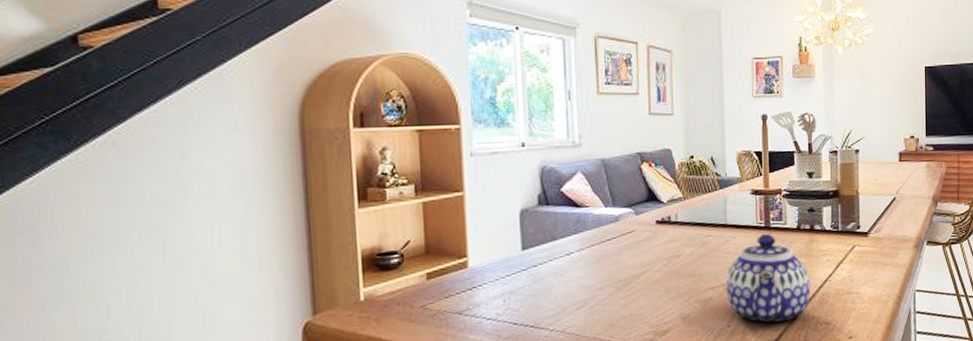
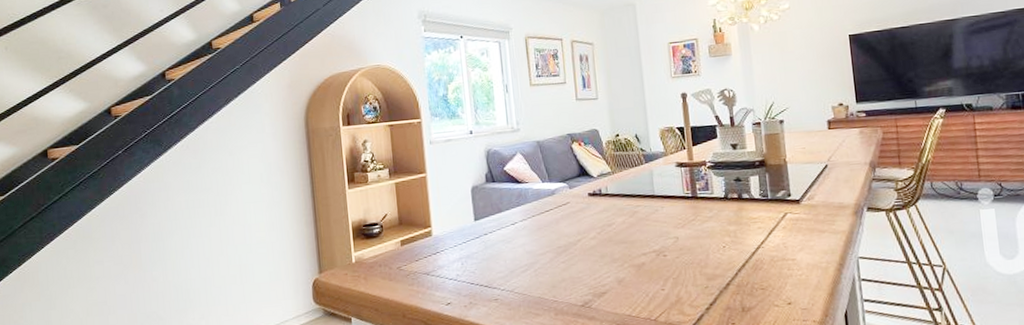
teapot: present [726,233,811,323] -> none [657,202,744,288]

